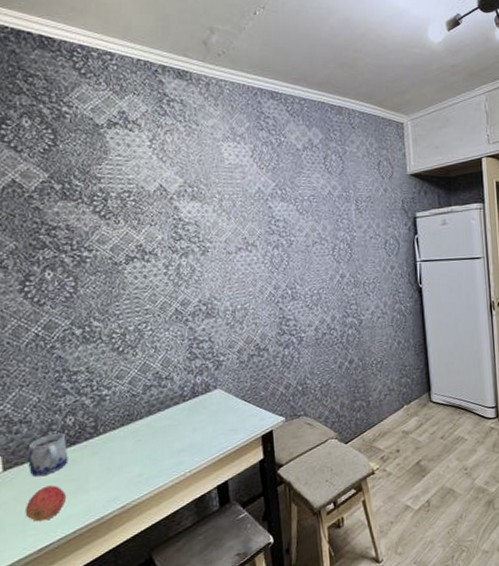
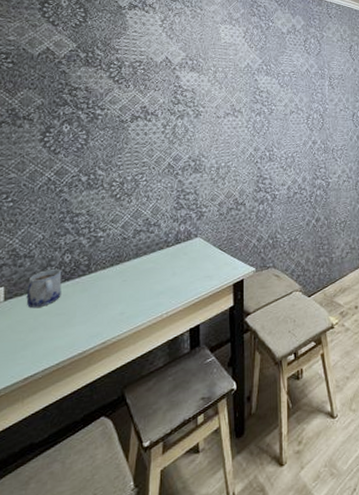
apple: present [24,485,67,522] -> none [17,317,56,352]

